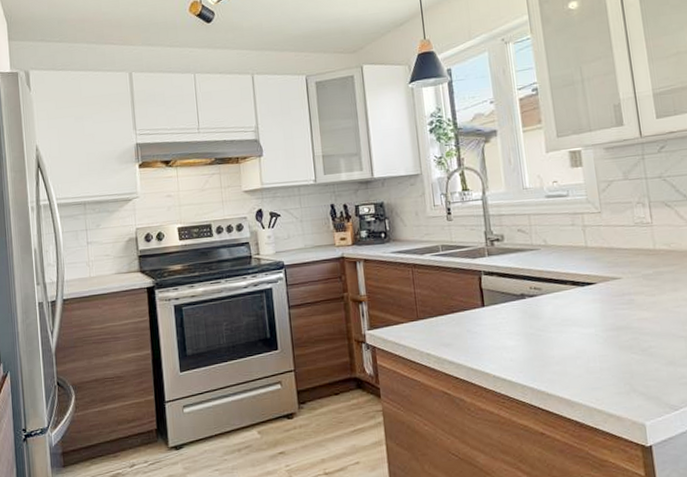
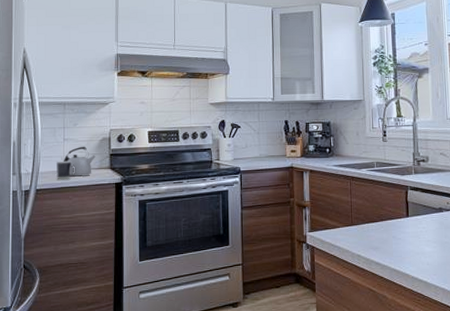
mug: none [82,266,103,287] -> present [56,161,75,179]
kettle: none [88,248,123,283] -> present [63,146,96,177]

